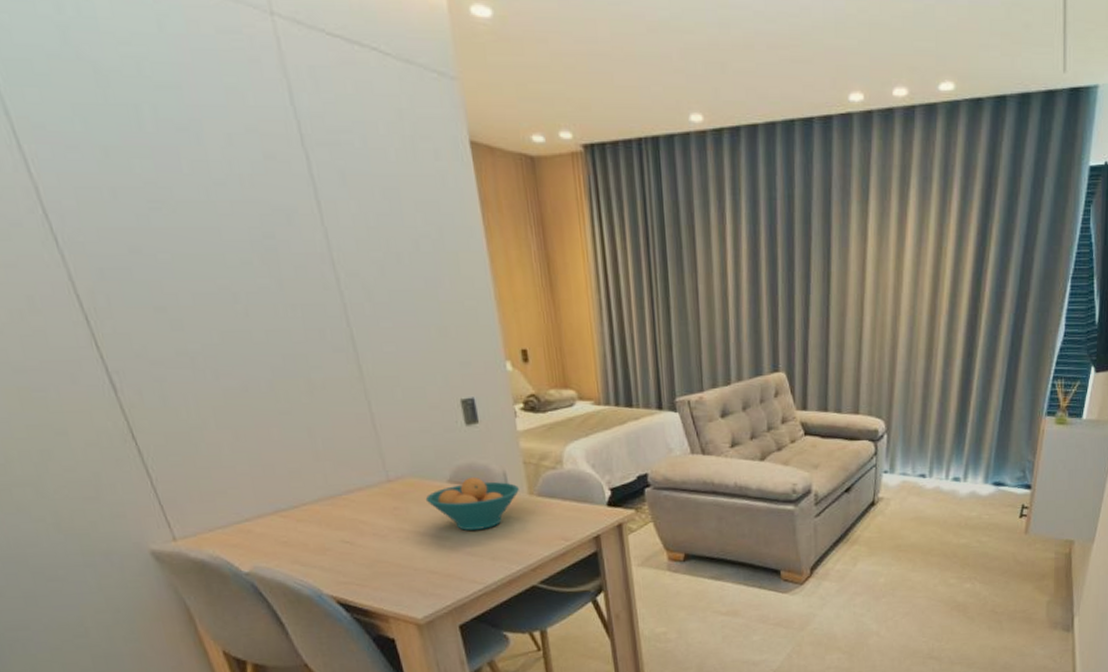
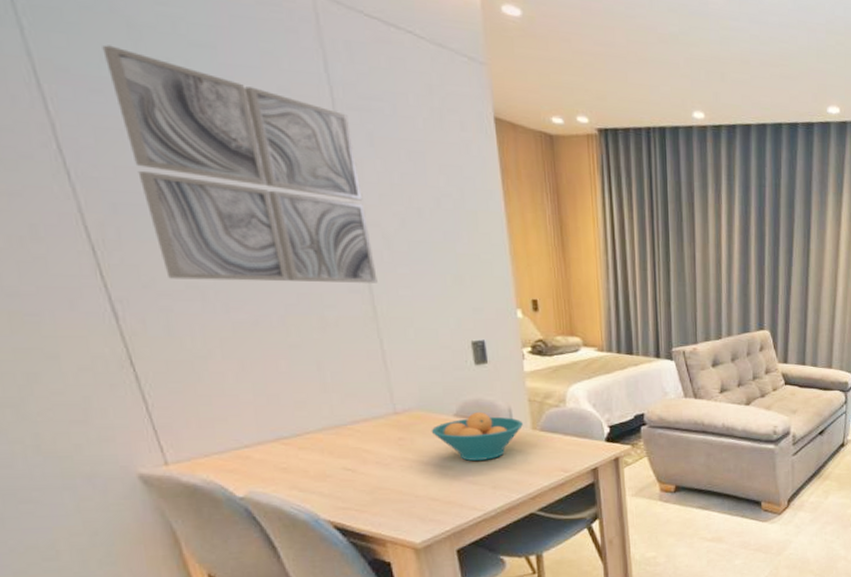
wall art: none [73,95,361,346] -> present [102,45,378,283]

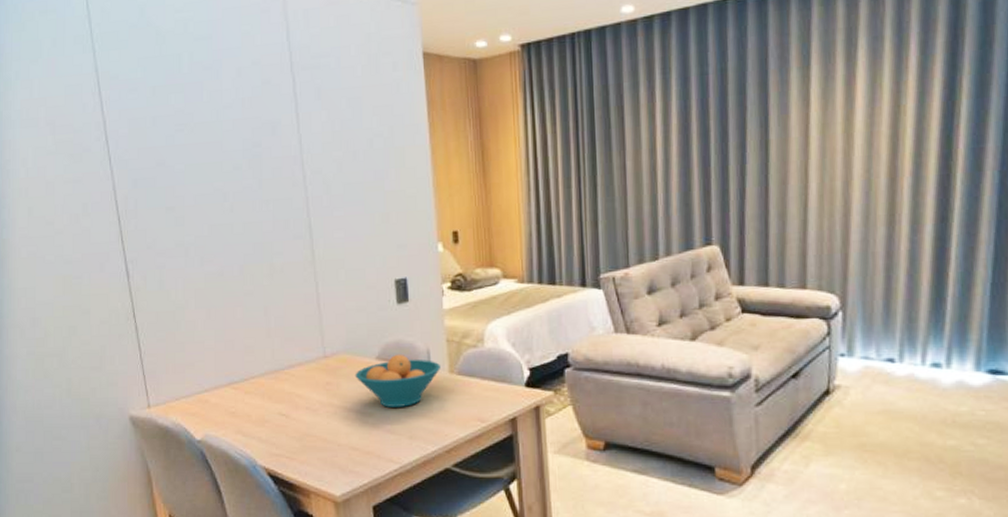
wall art: present [102,45,378,283] -> none [140,52,317,239]

